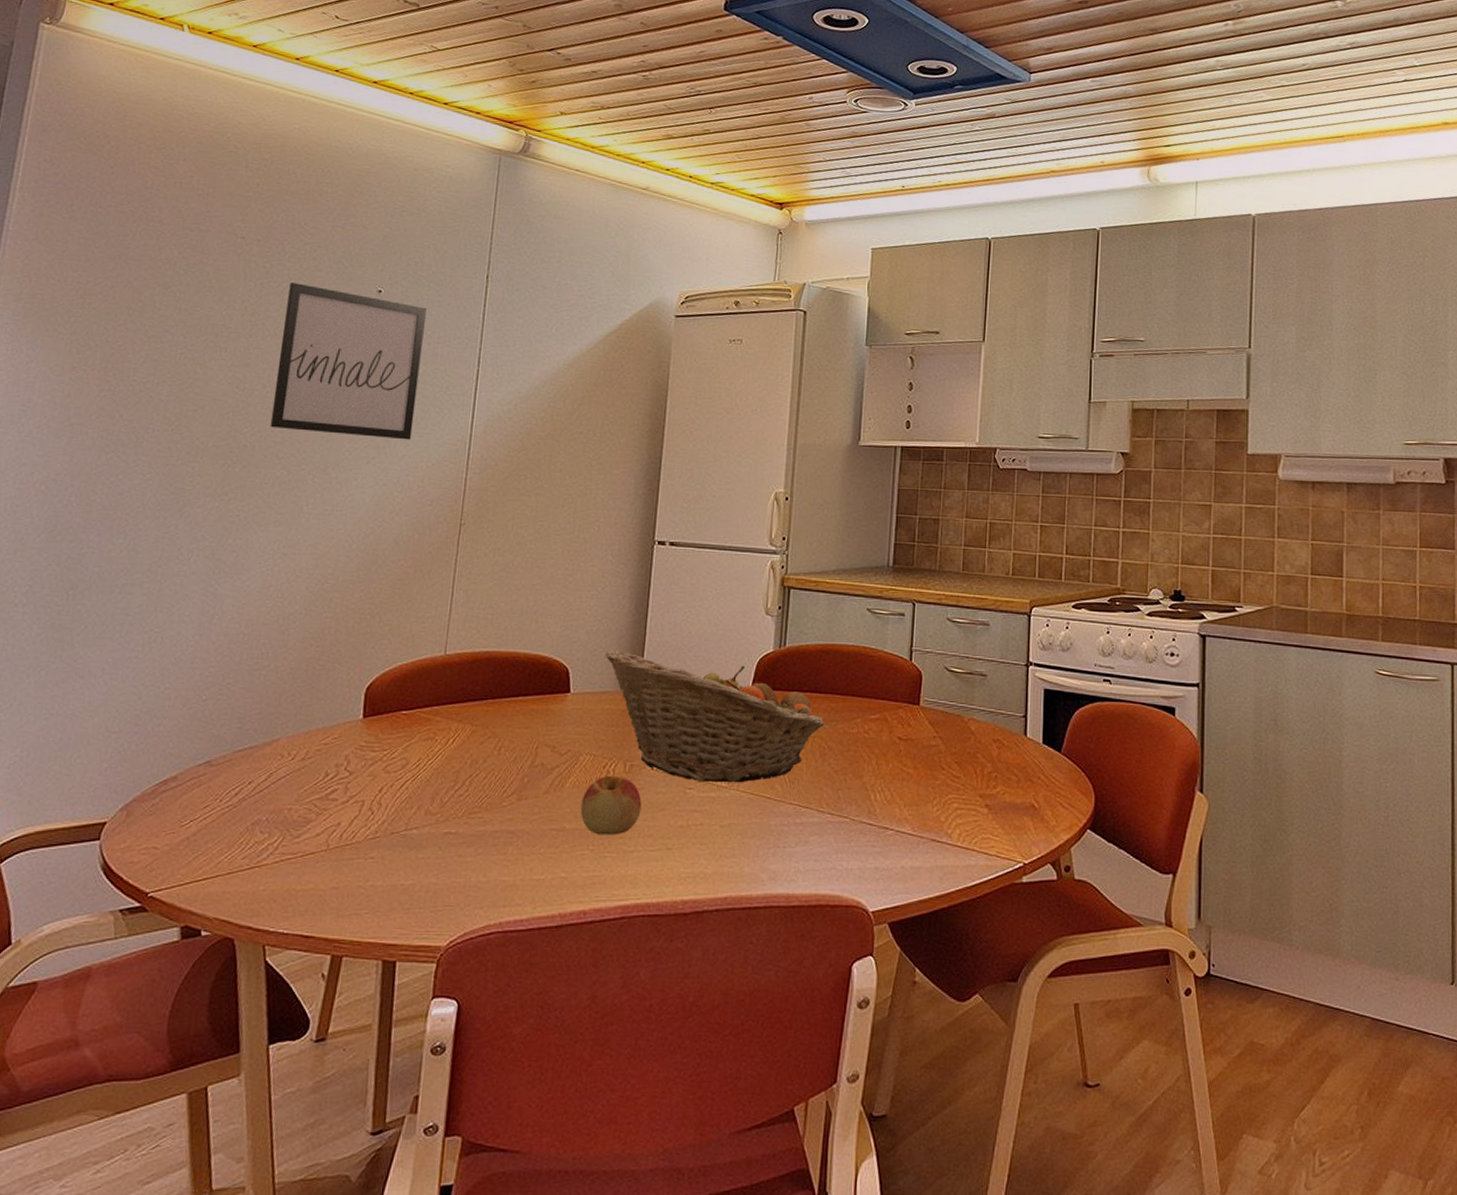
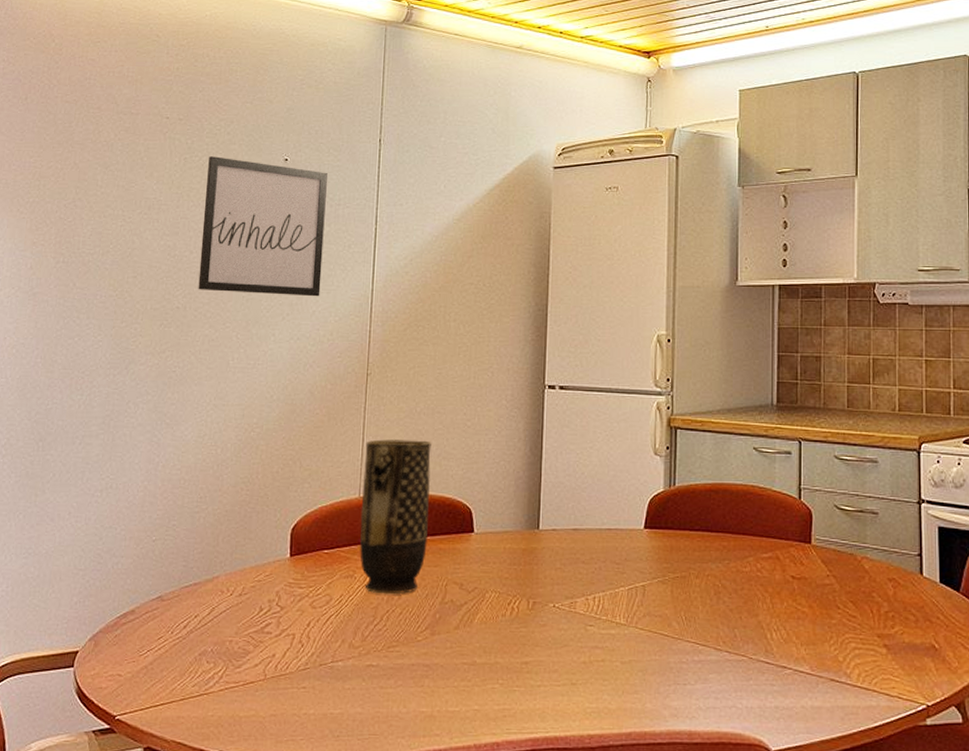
vase: none [442,594,528,758] -> present [360,439,431,595]
apple: present [580,775,642,835] -> none [489,612,546,670]
fruit basket: present [605,650,824,783] -> none [505,491,717,621]

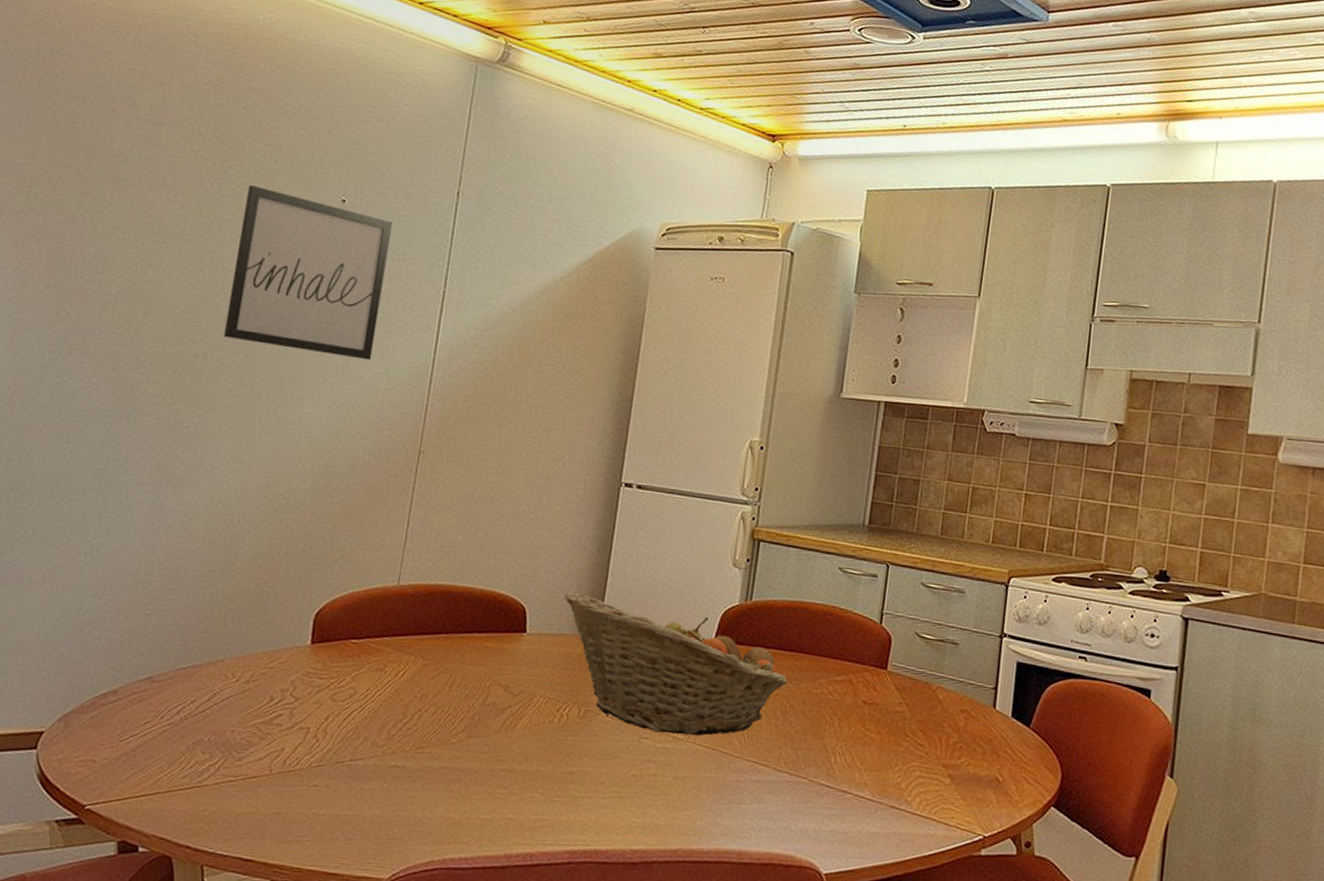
vase: present [360,439,431,595] -> none [393,524,487,692]
fruit basket: none [505,491,717,621] -> present [564,592,788,736]

